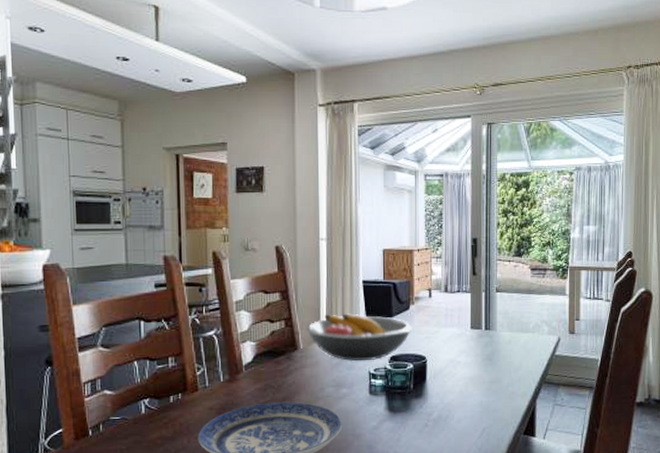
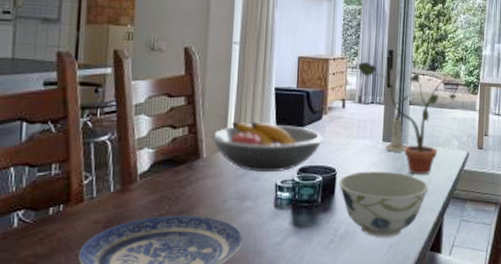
bowl: none [430,358,519,422] -> present [339,171,429,237]
potted plant: none [443,250,545,361] -> present [358,61,456,175]
candle: none [473,299,496,339] -> present [385,111,407,152]

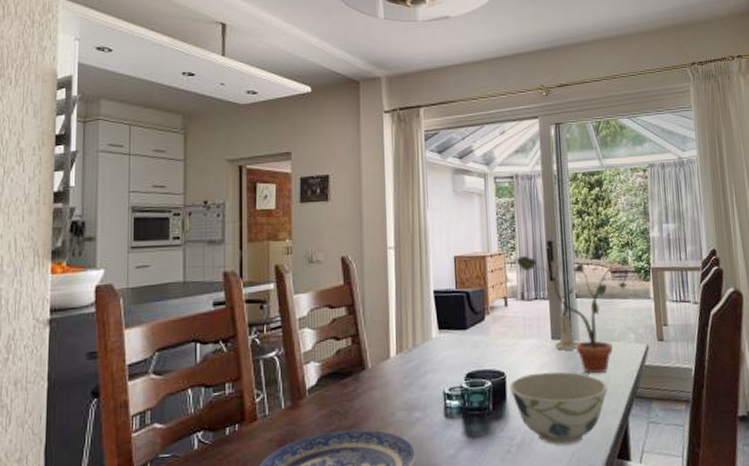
fruit bowl: present [212,121,324,173] -> none [375,327,489,381]

